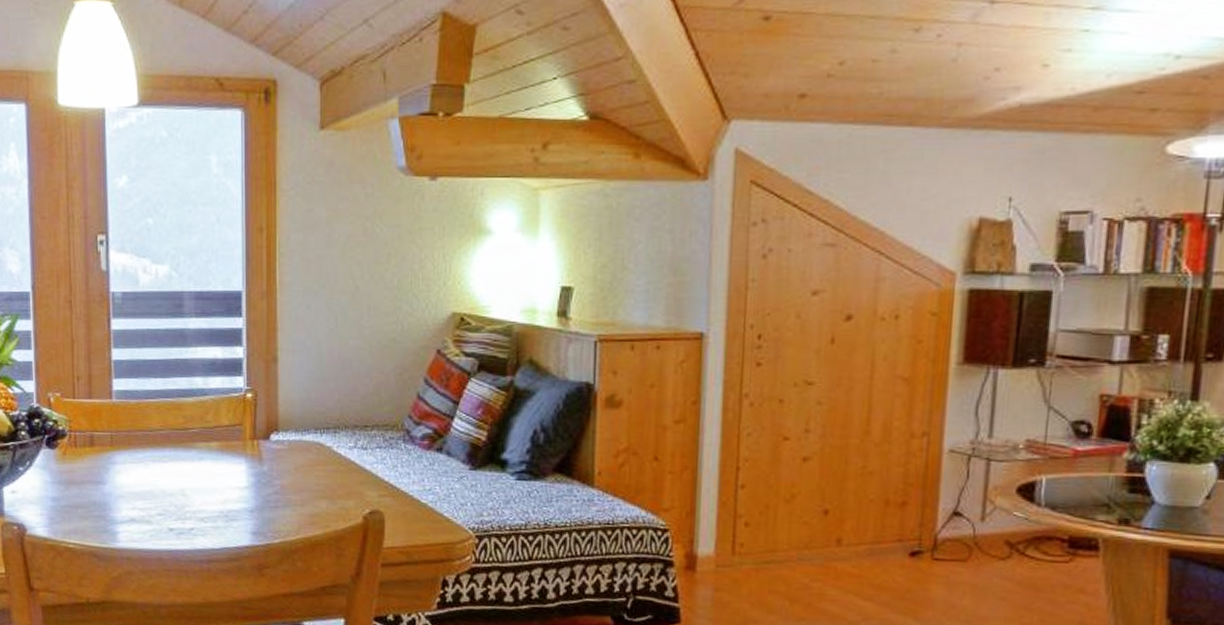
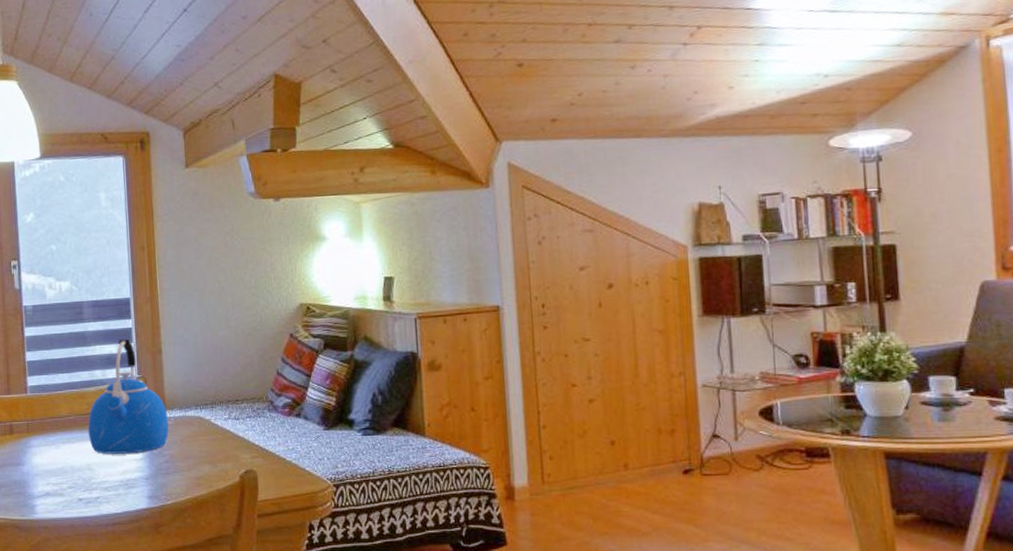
kettle: none [183,341,281,480] -> present [87,338,169,454]

